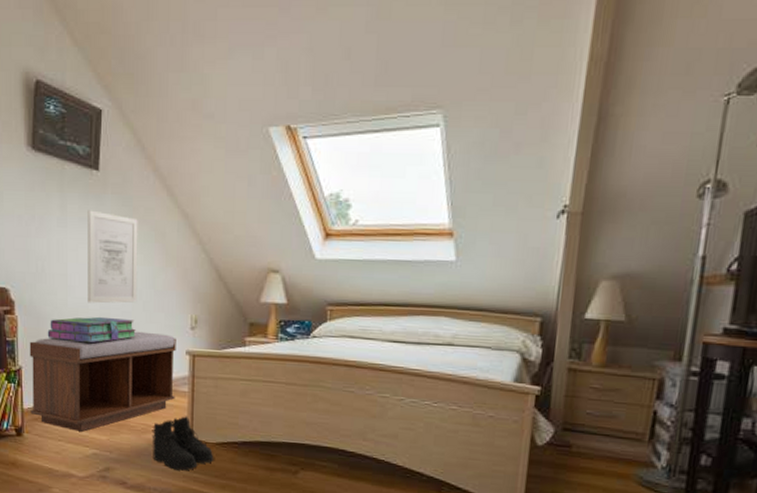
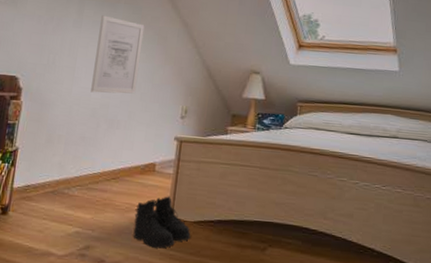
bench: present [29,331,176,432] -> none [19,118,167,211]
stack of books: present [47,316,136,343] -> none [48,104,131,128]

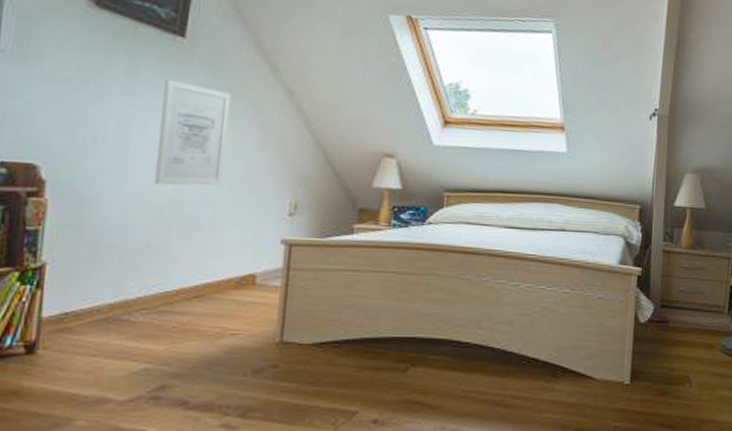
boots: present [133,196,191,249] -> none [228,314,309,380]

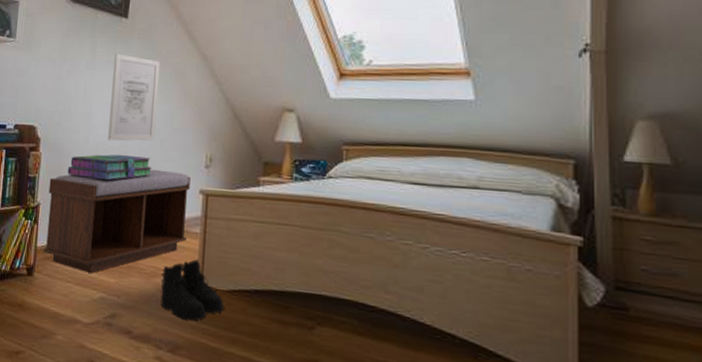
bench: none [52,218,270,342] -> present [43,169,191,273]
stack of books: none [91,200,218,233] -> present [67,154,152,181]
boots: none [228,314,309,380] -> present [160,259,224,321]

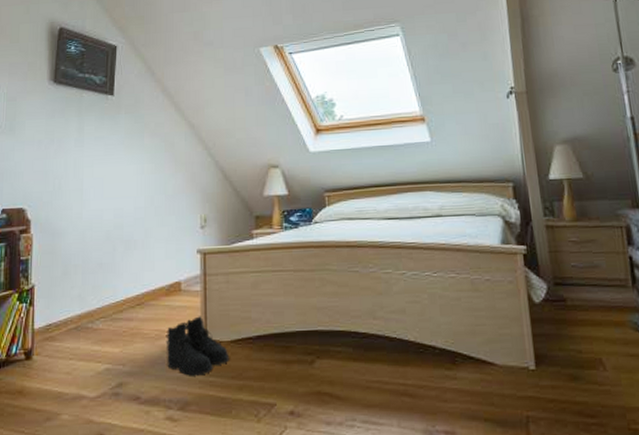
bench: present [43,169,191,273] -> none [41,235,188,347]
stack of books: present [67,154,152,181] -> none [62,225,148,254]
wall art: present [108,53,161,142] -> none [102,129,149,214]

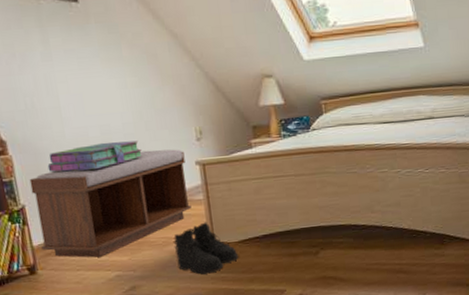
bench: none [41,235,188,347] -> present [29,149,192,258]
stack of books: none [62,225,148,254] -> present [47,140,142,173]

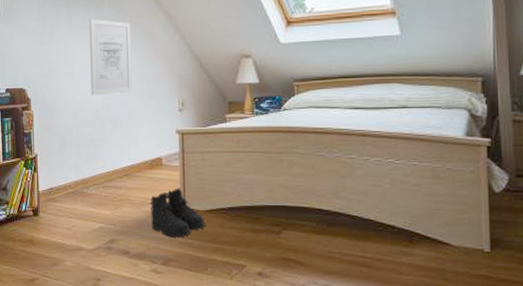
bench: present [29,149,192,258] -> none [43,116,168,208]
stack of books: present [47,140,142,173] -> none [58,106,132,130]
wall art: none [72,41,139,131] -> present [89,19,133,96]

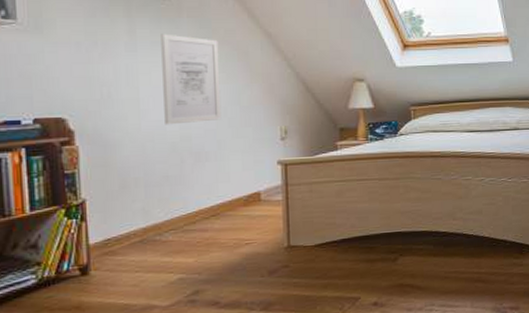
boots: present [150,188,206,238] -> none [245,224,314,279]

